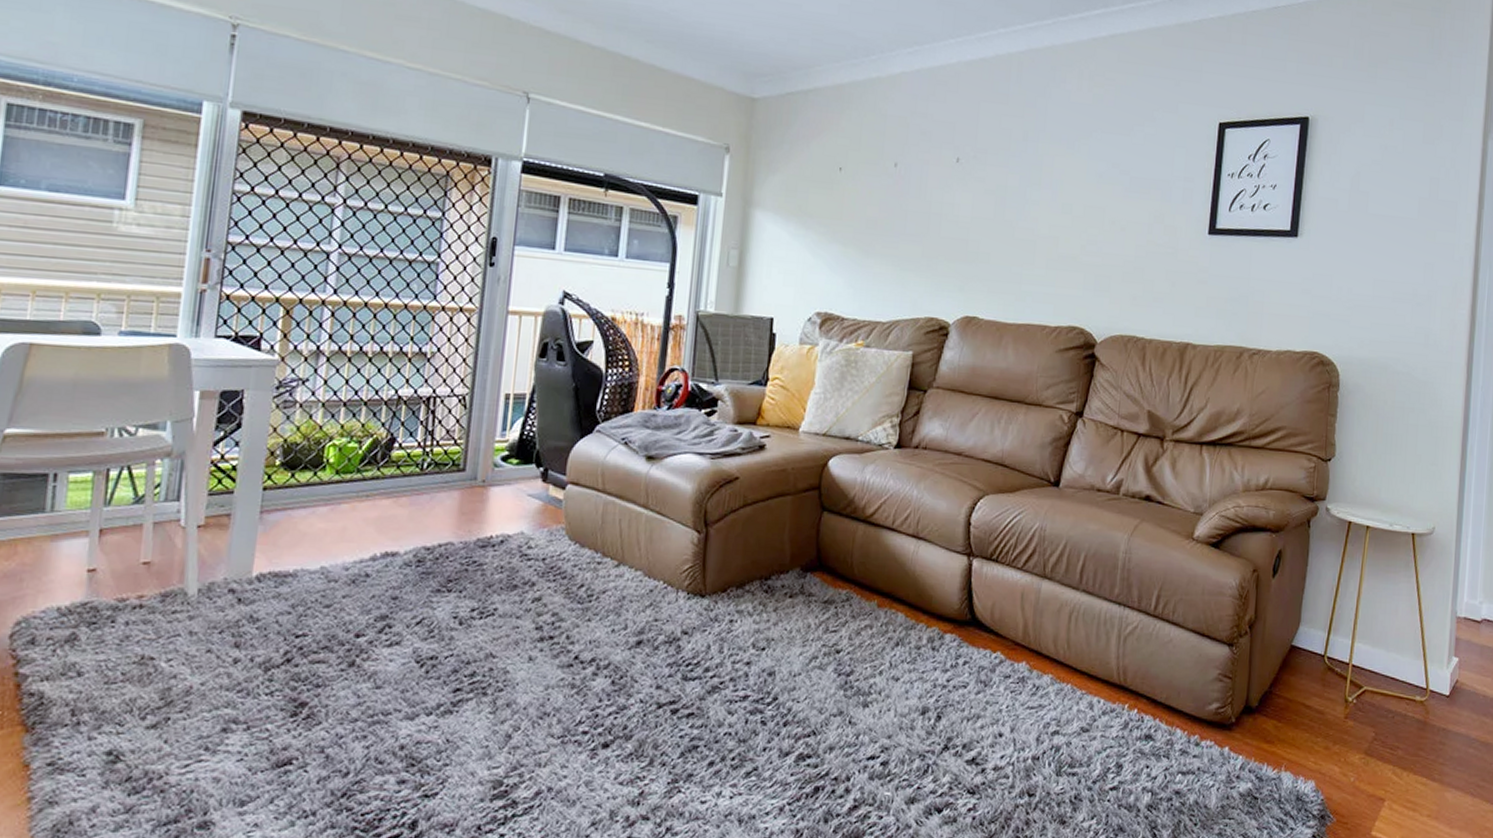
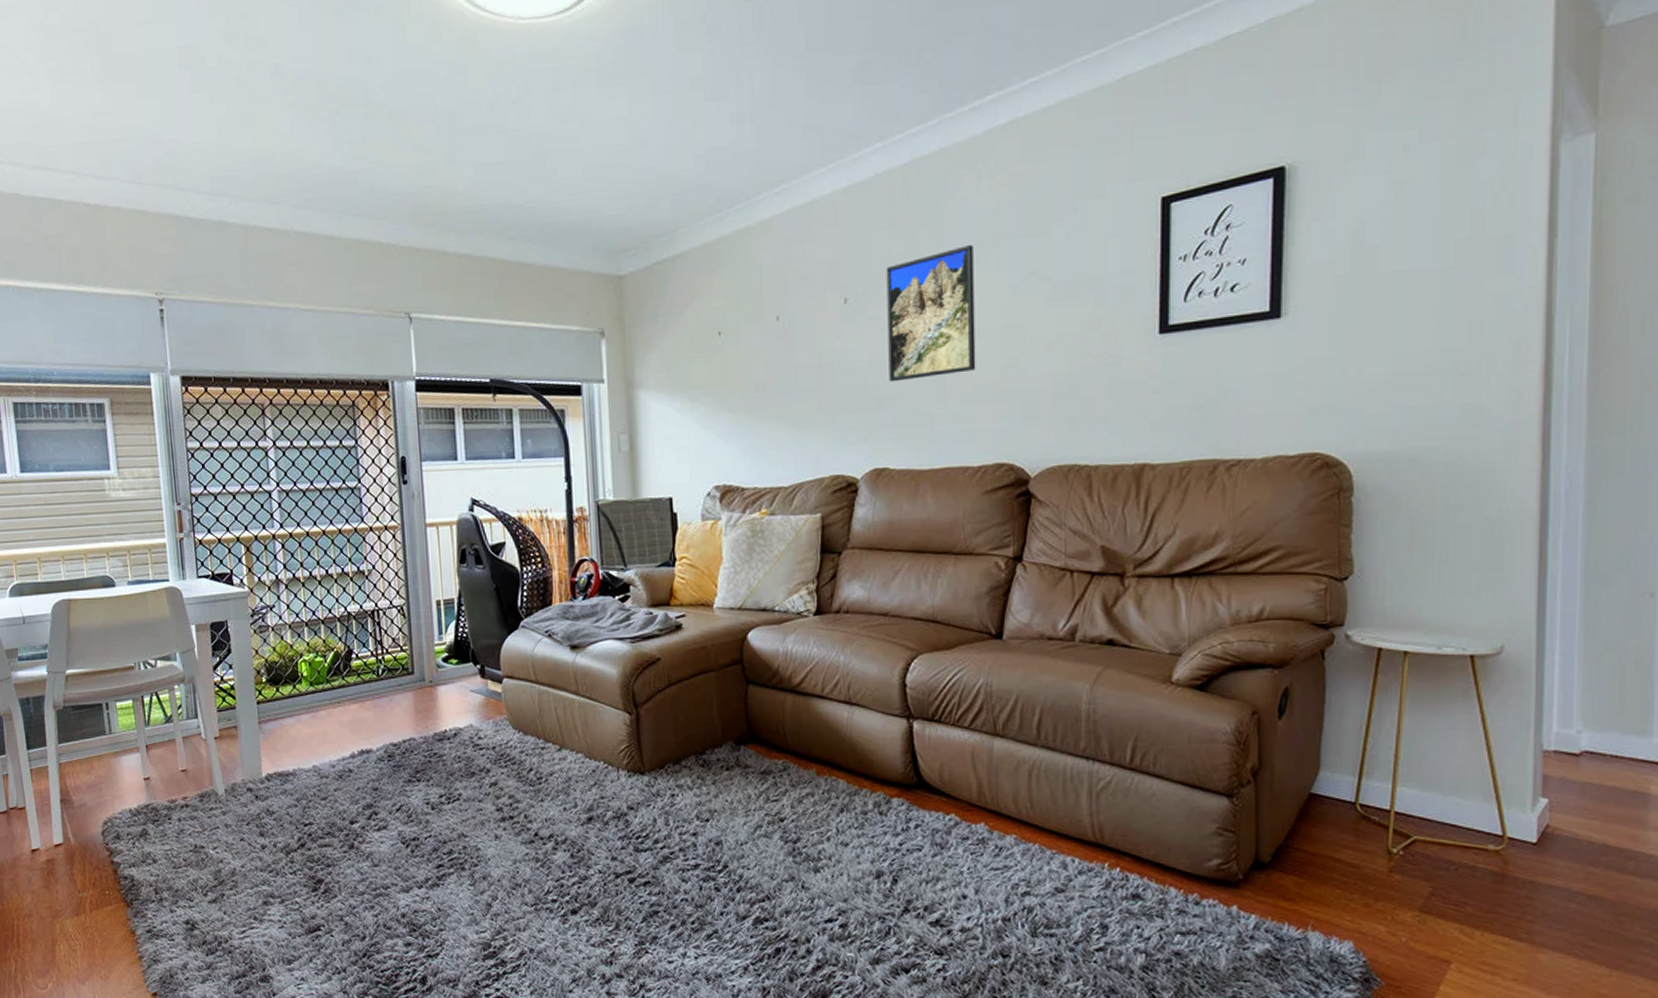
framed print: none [987,131,1070,242] -> present [886,244,976,382]

